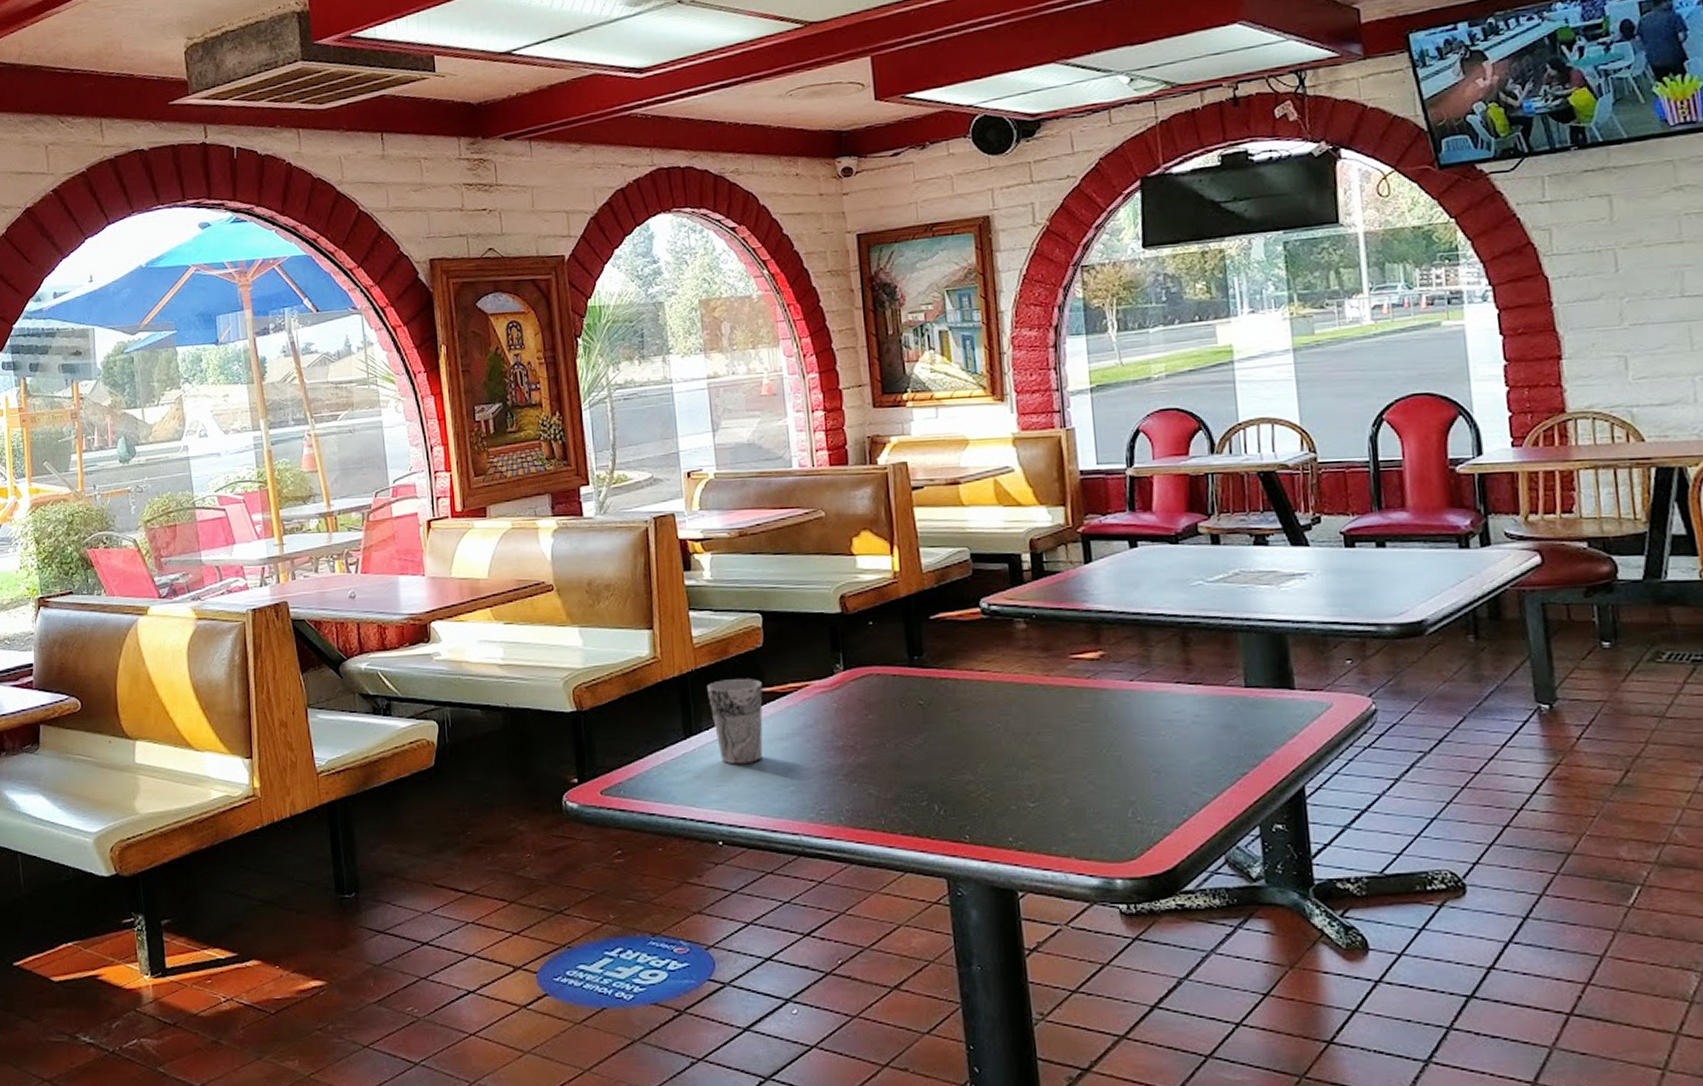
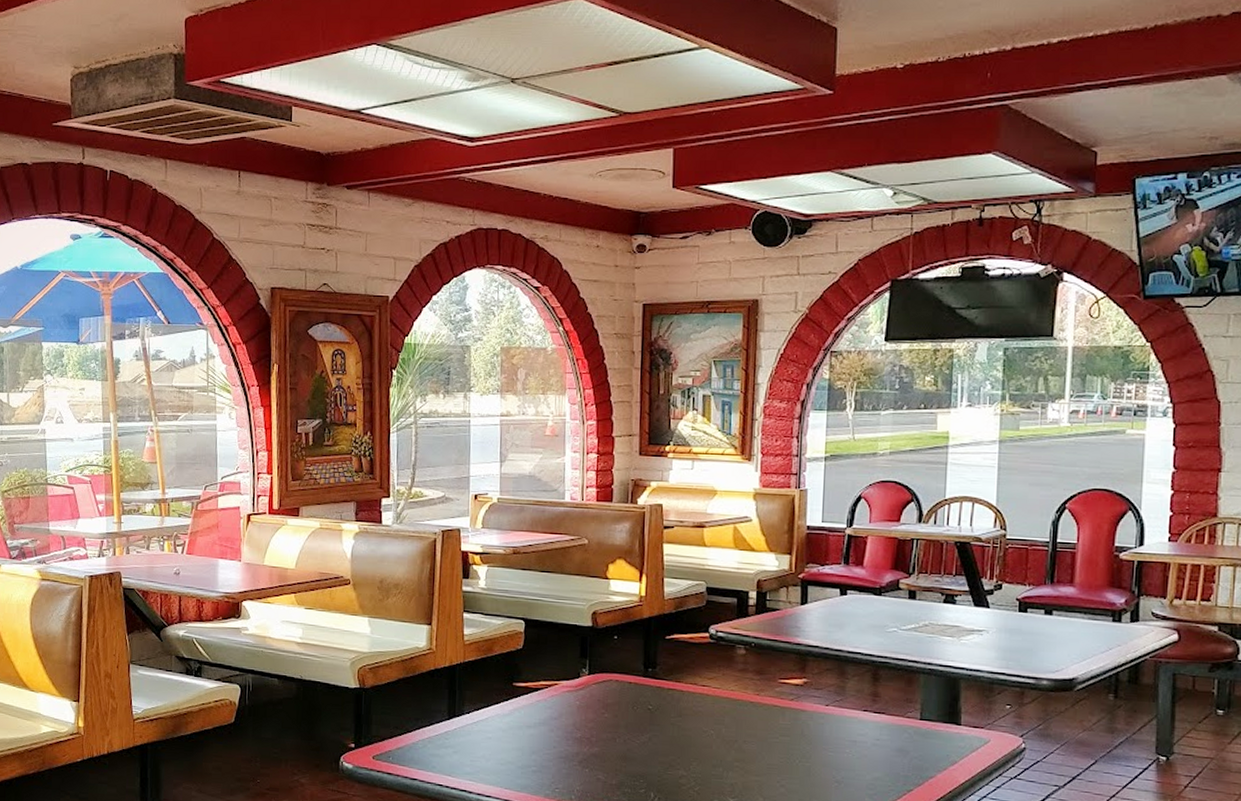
cup: present [706,679,763,765] -> none [471,673,519,745]

